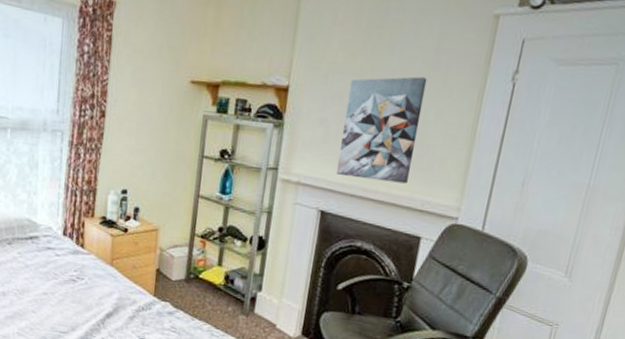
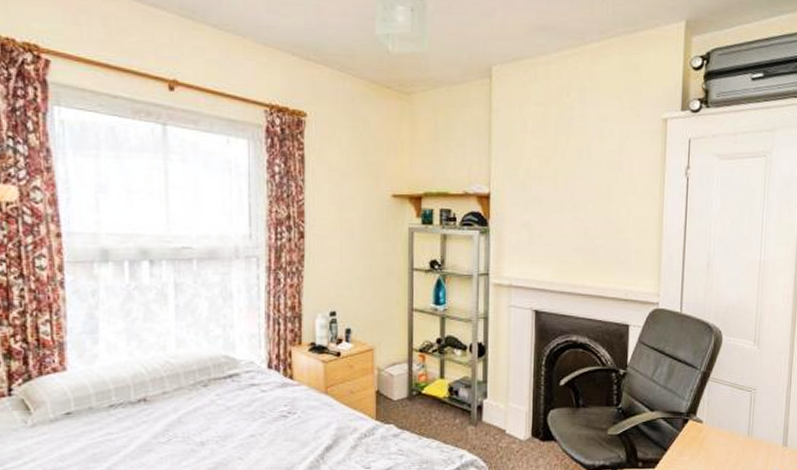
wall art: present [336,76,427,184] -> none [544,177,615,276]

